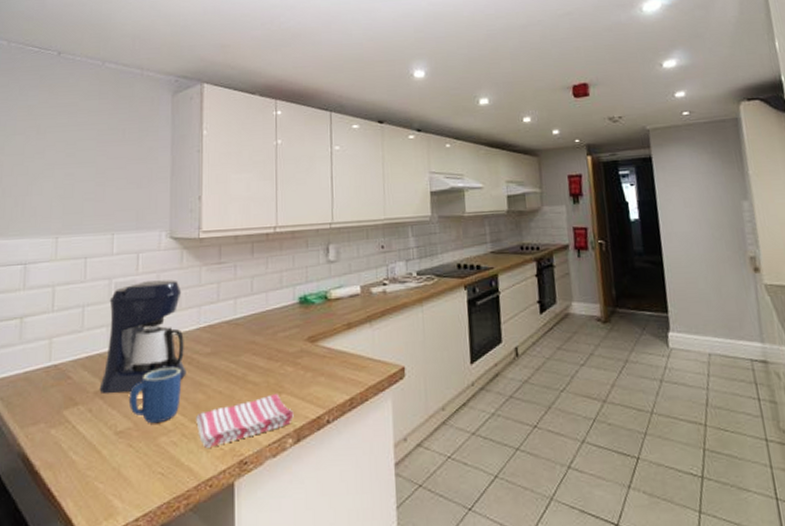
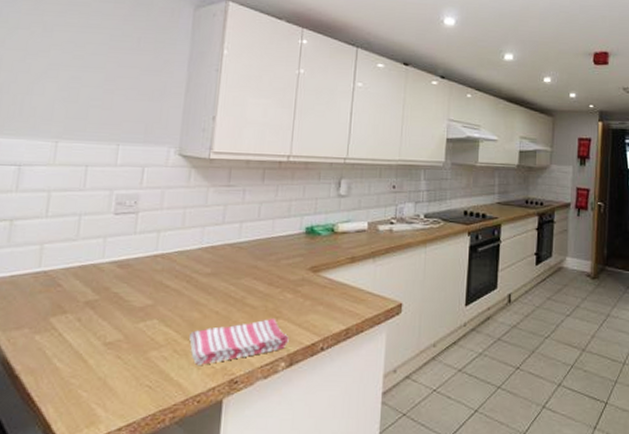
coffee maker: present [99,279,187,393] -> none [90,196,186,305]
mug: present [128,367,181,424] -> none [121,283,178,338]

